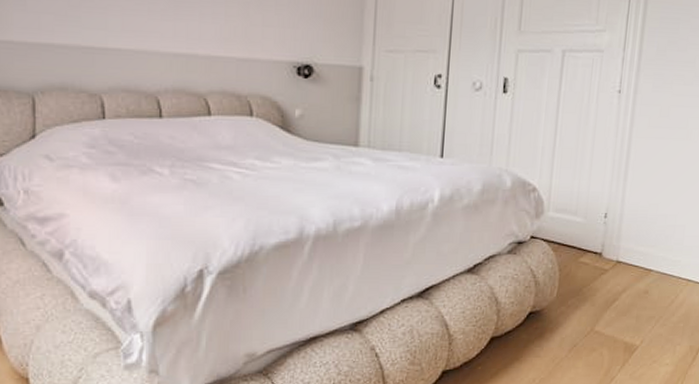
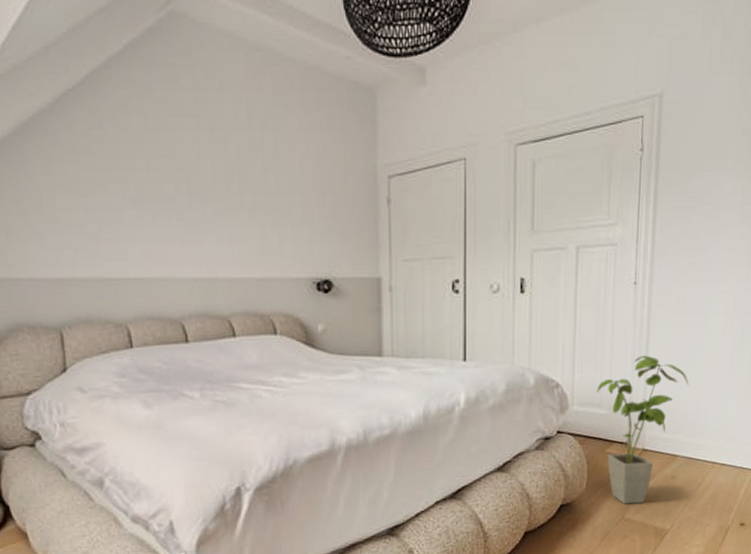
house plant: none [573,165,668,317] -> present [596,355,689,505]

